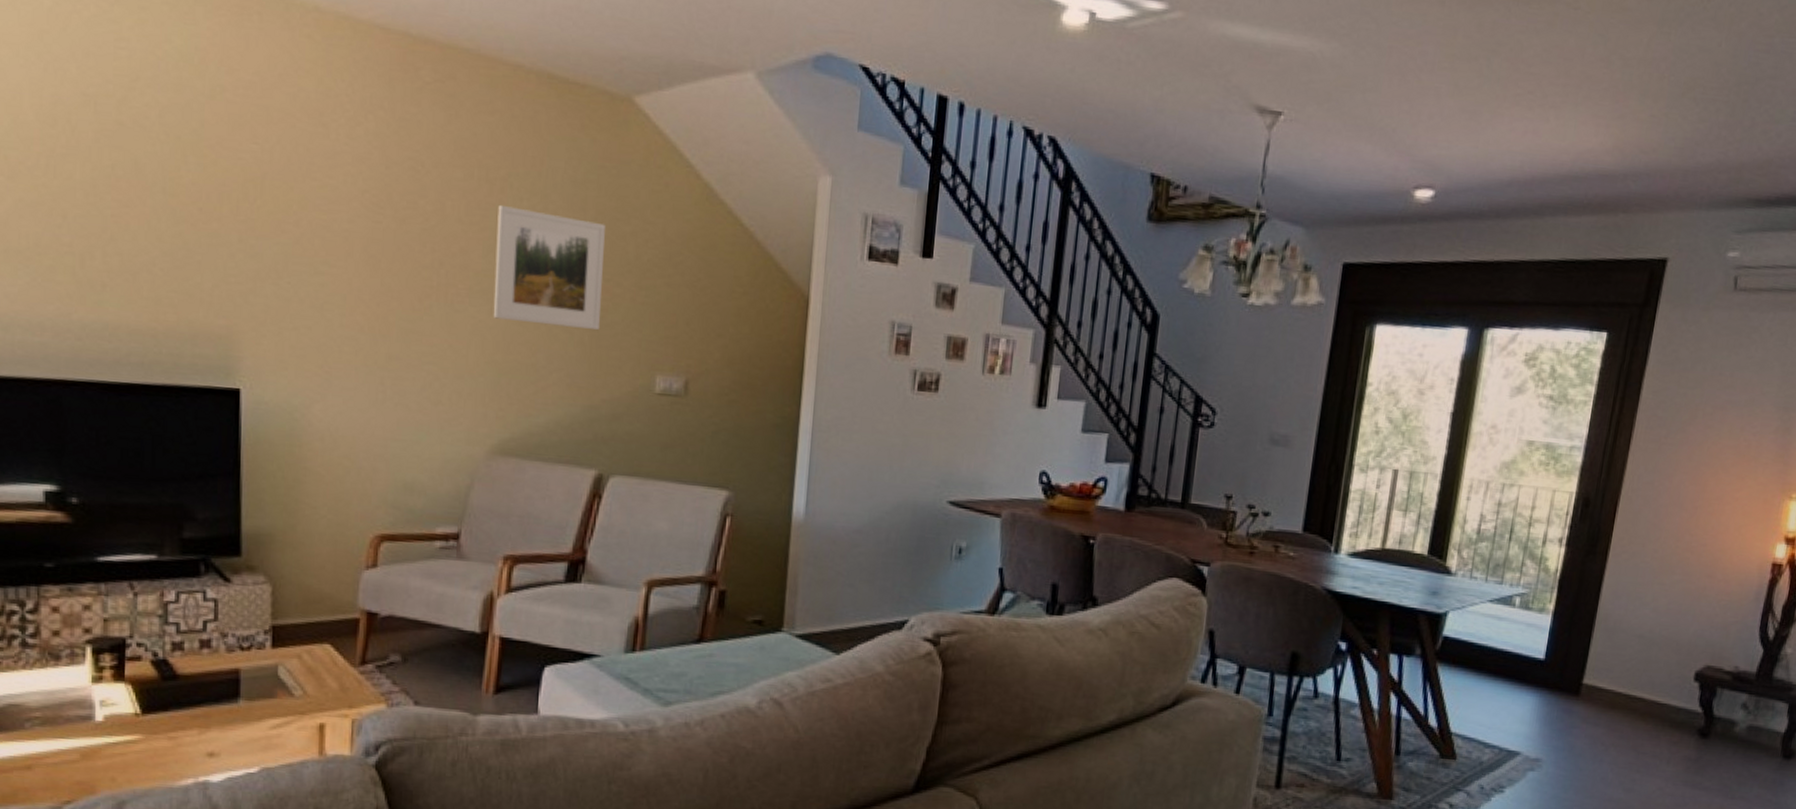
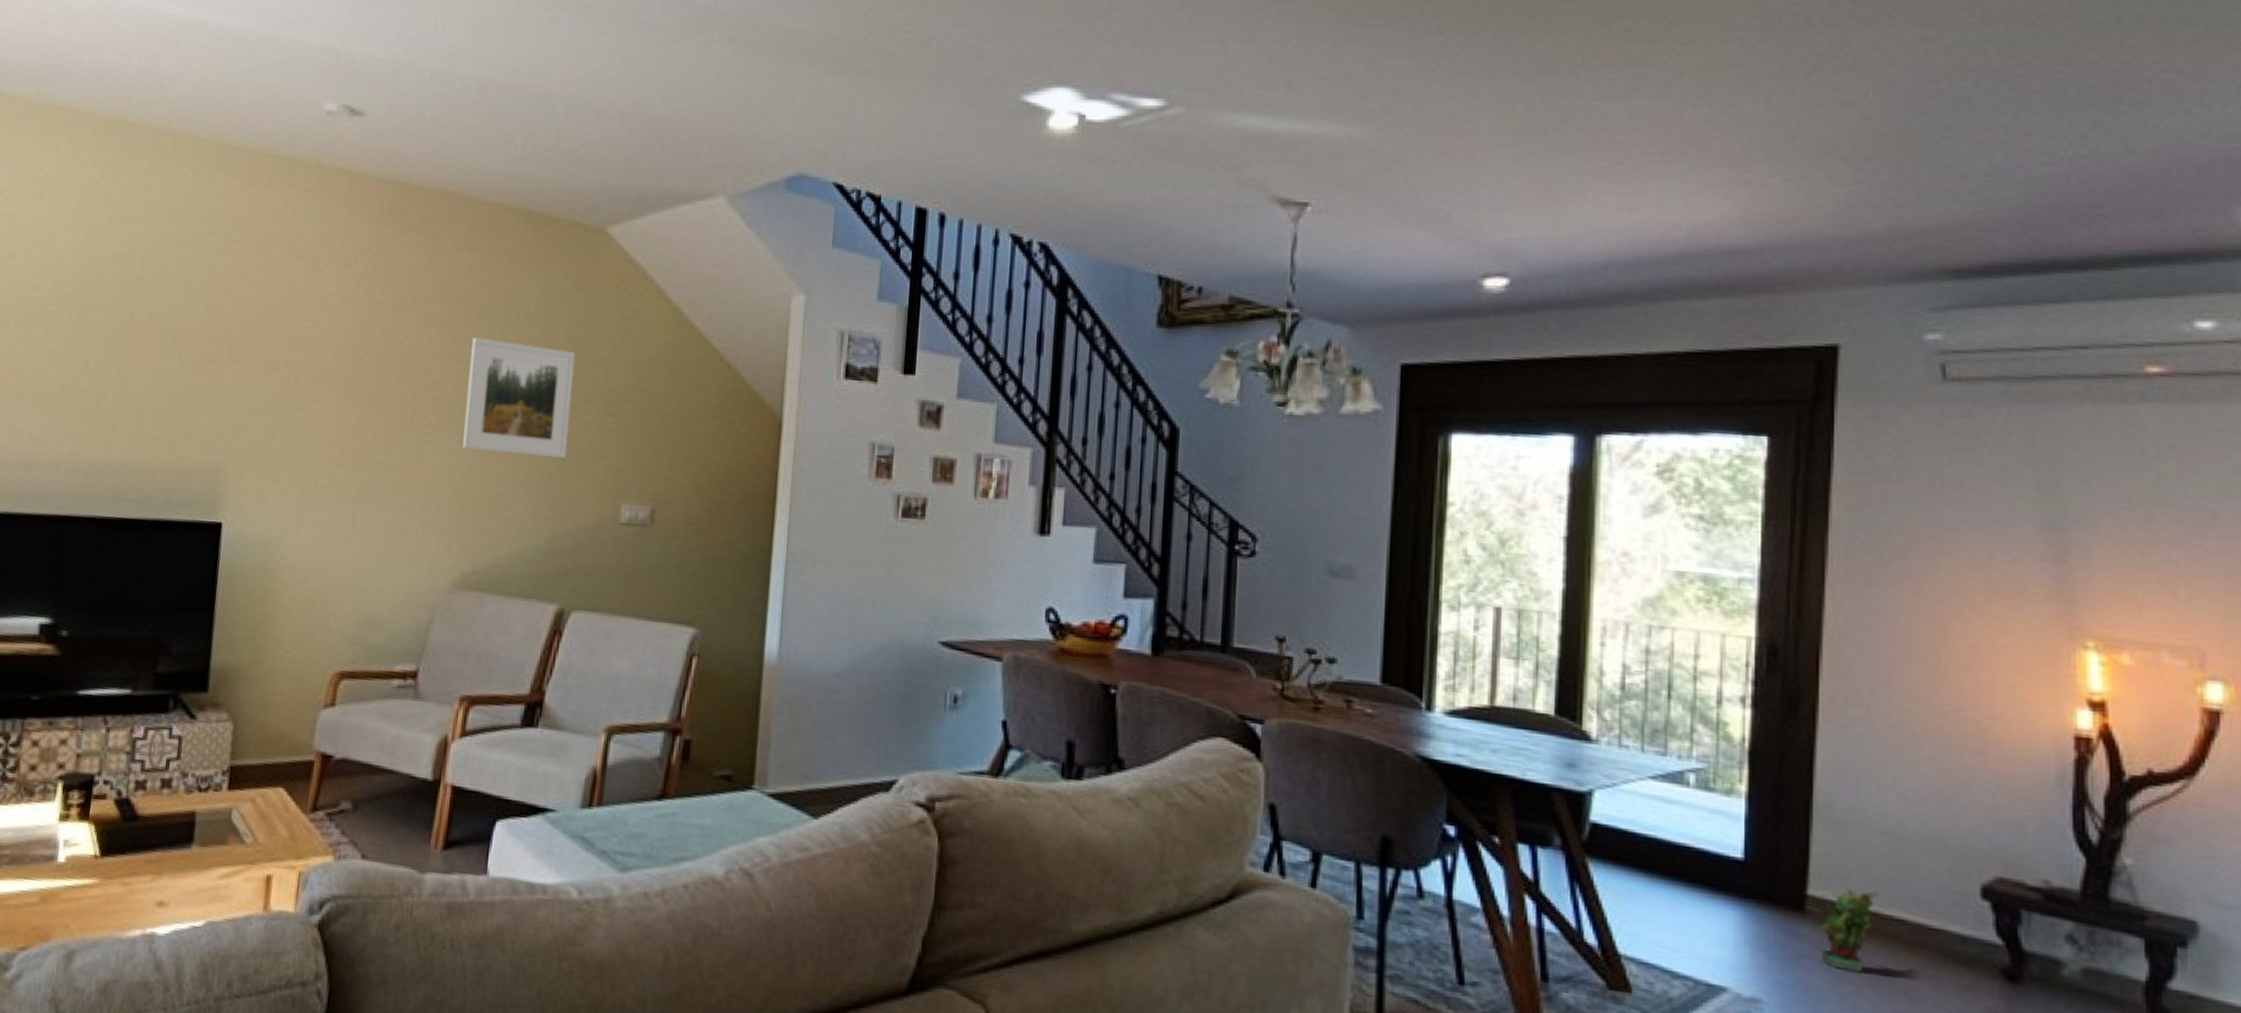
potted plant: none [1580,676,1630,737] -> present [1805,886,1879,973]

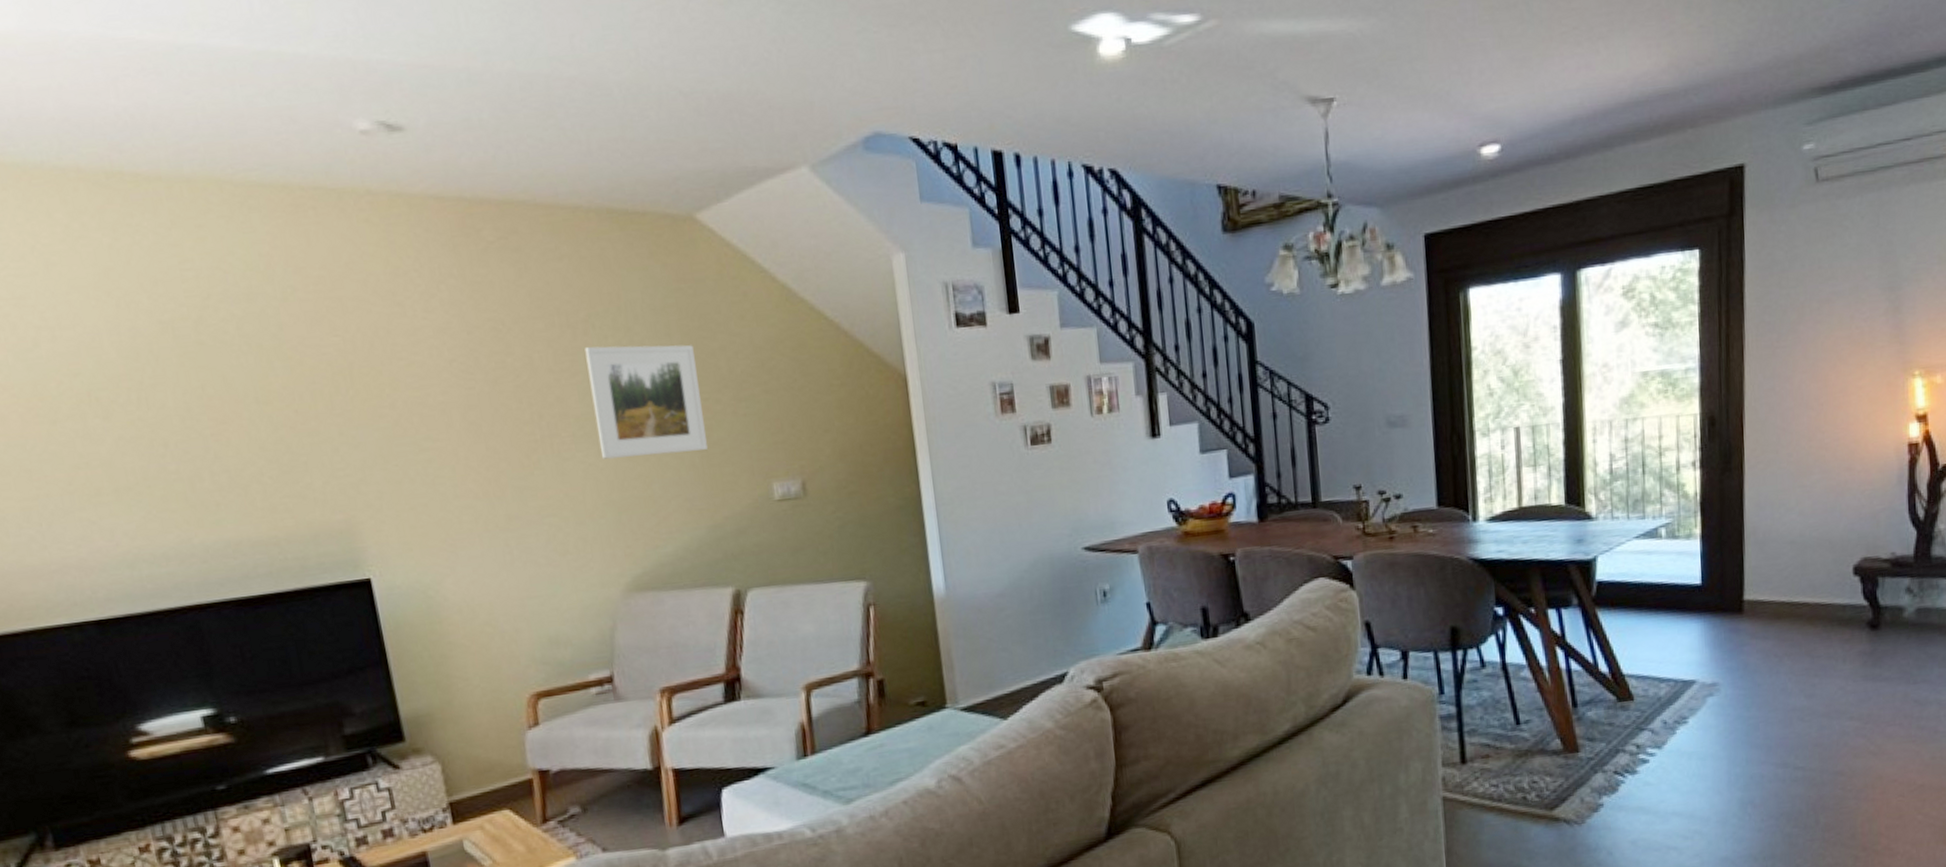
potted plant: present [1805,886,1879,973] -> none [1743,586,1790,649]

